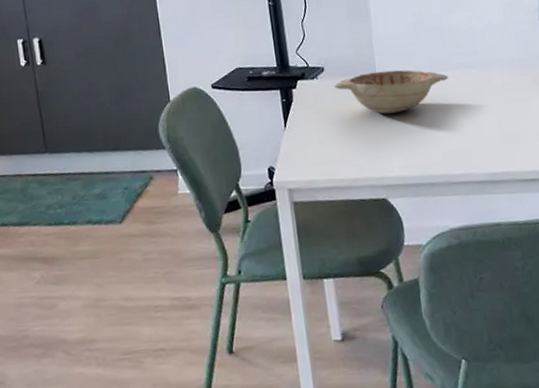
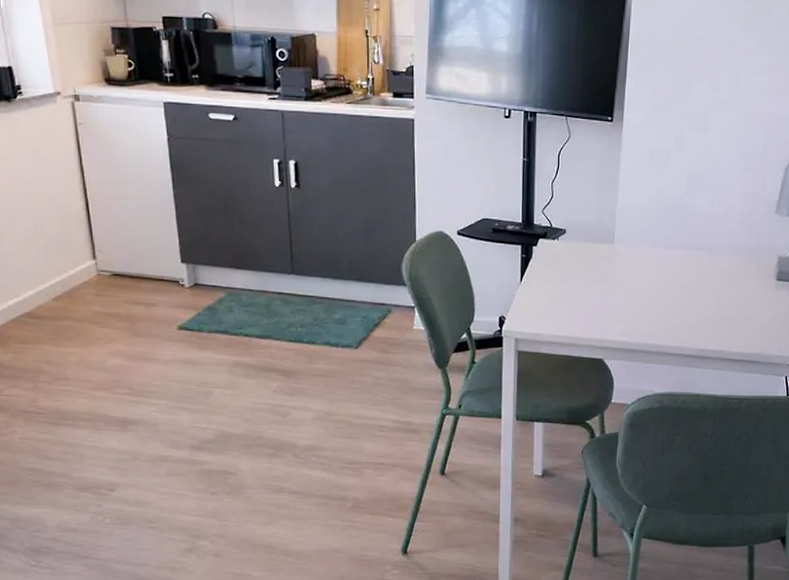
decorative bowl: present [334,69,449,114] -> none [573,241,680,282]

